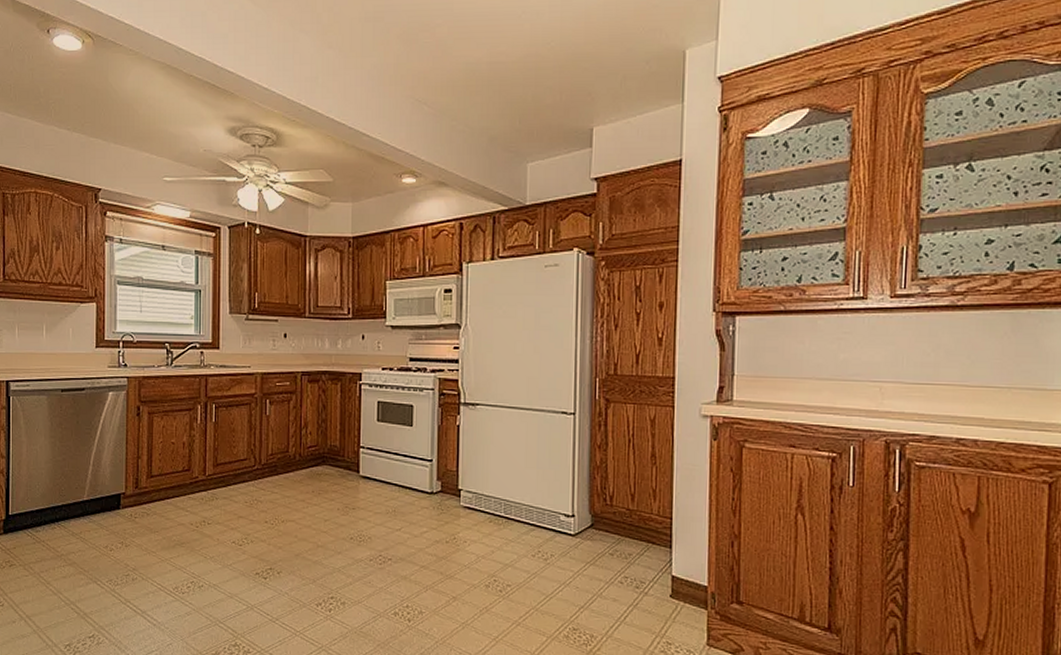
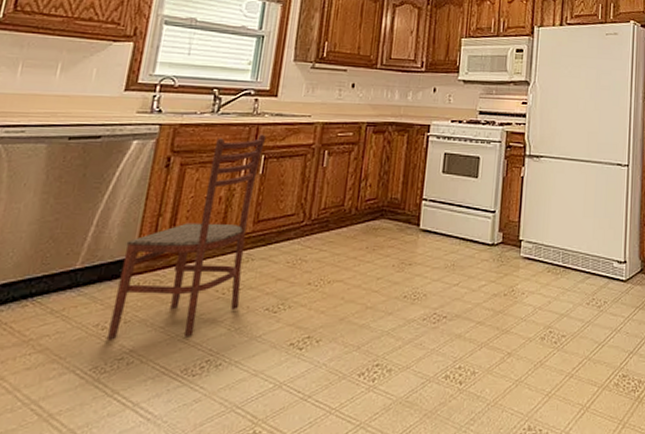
dining chair: none [114,384,215,562] -> present [106,134,267,339]

